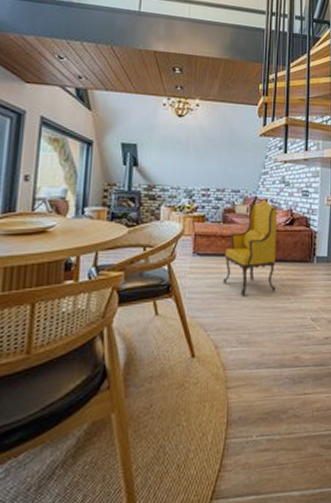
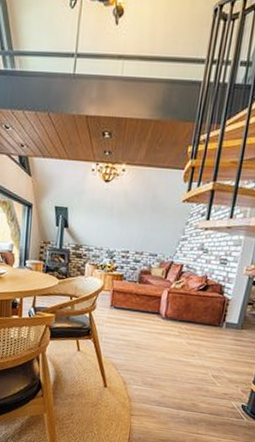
armchair: present [222,201,278,297] -> none [134,265,193,348]

